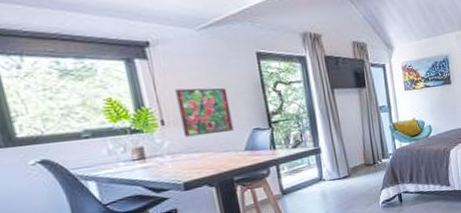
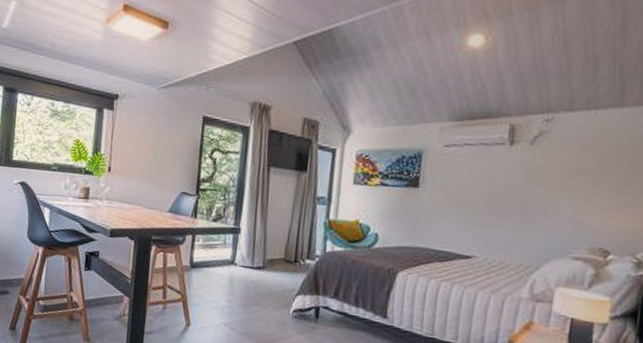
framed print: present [175,88,234,137] -> none [122,141,168,190]

